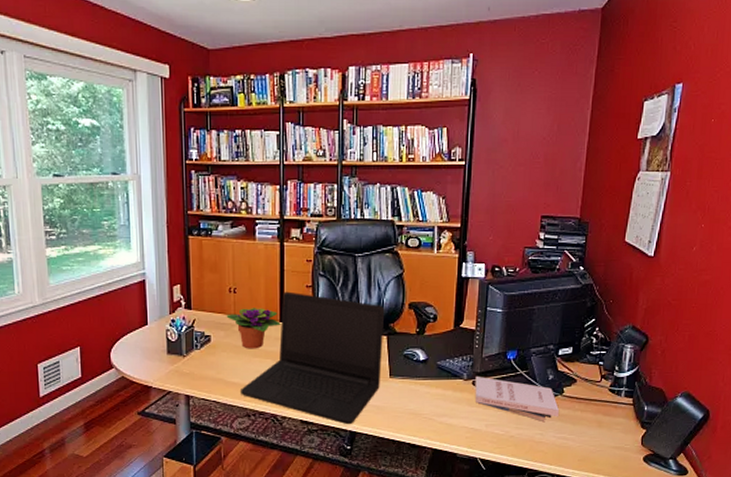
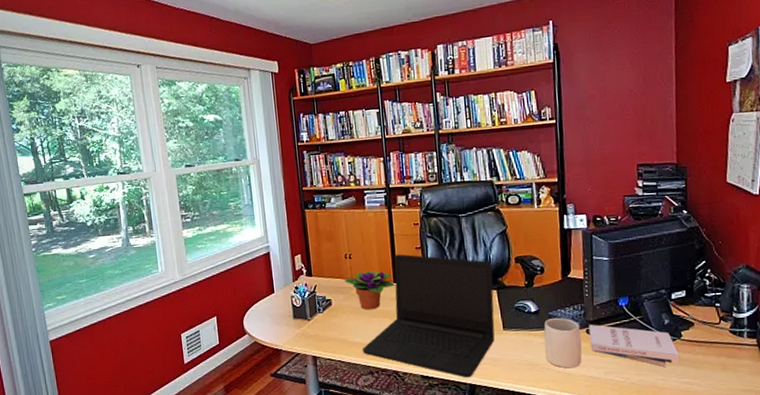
mug: none [429,367,467,419] -> present [543,317,582,369]

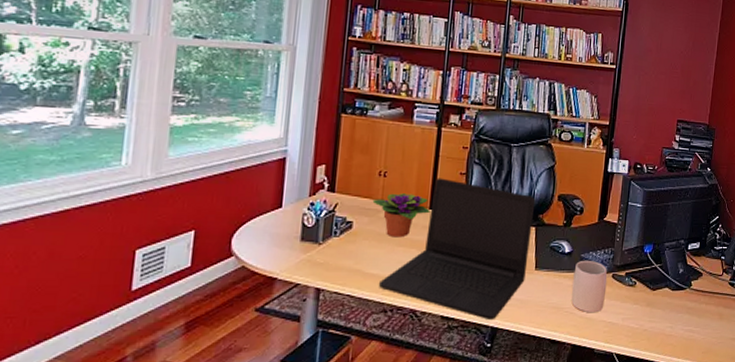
books: present [589,324,679,367] -> none [613,269,687,314]

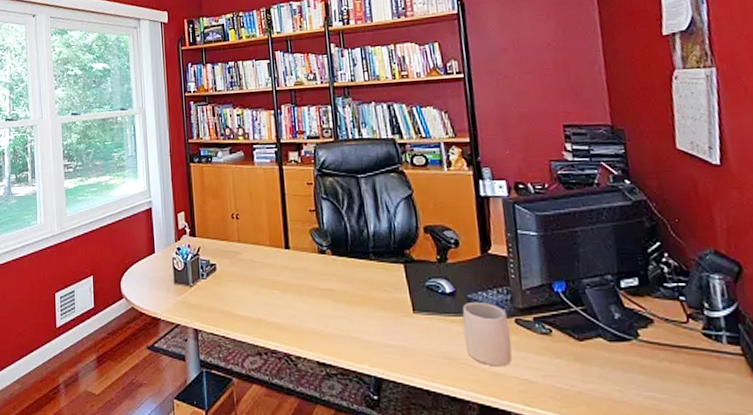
potted flower: present [372,193,430,238] -> none [230,234,286,279]
laptop: present [378,178,536,321] -> none [249,216,403,369]

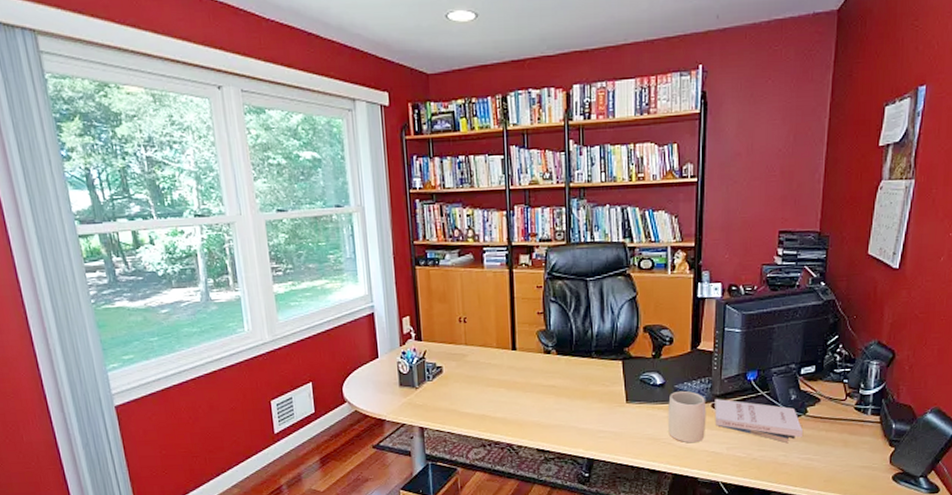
books: none [518,312,639,374] -> present [715,398,802,443]

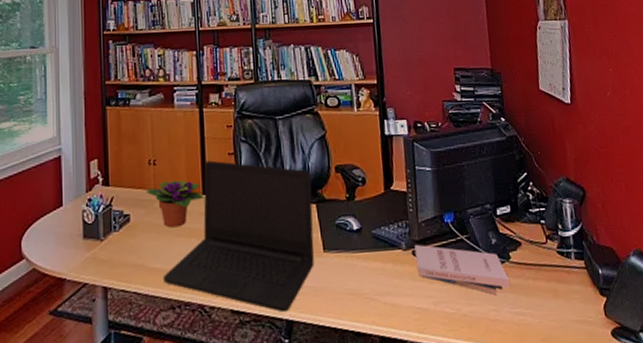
potted flower: none [457,337,513,379] -> present [146,180,204,228]
laptop: none [474,319,619,452] -> present [162,160,314,313]
mug: present [667,390,706,443] -> none [367,236,409,299]

